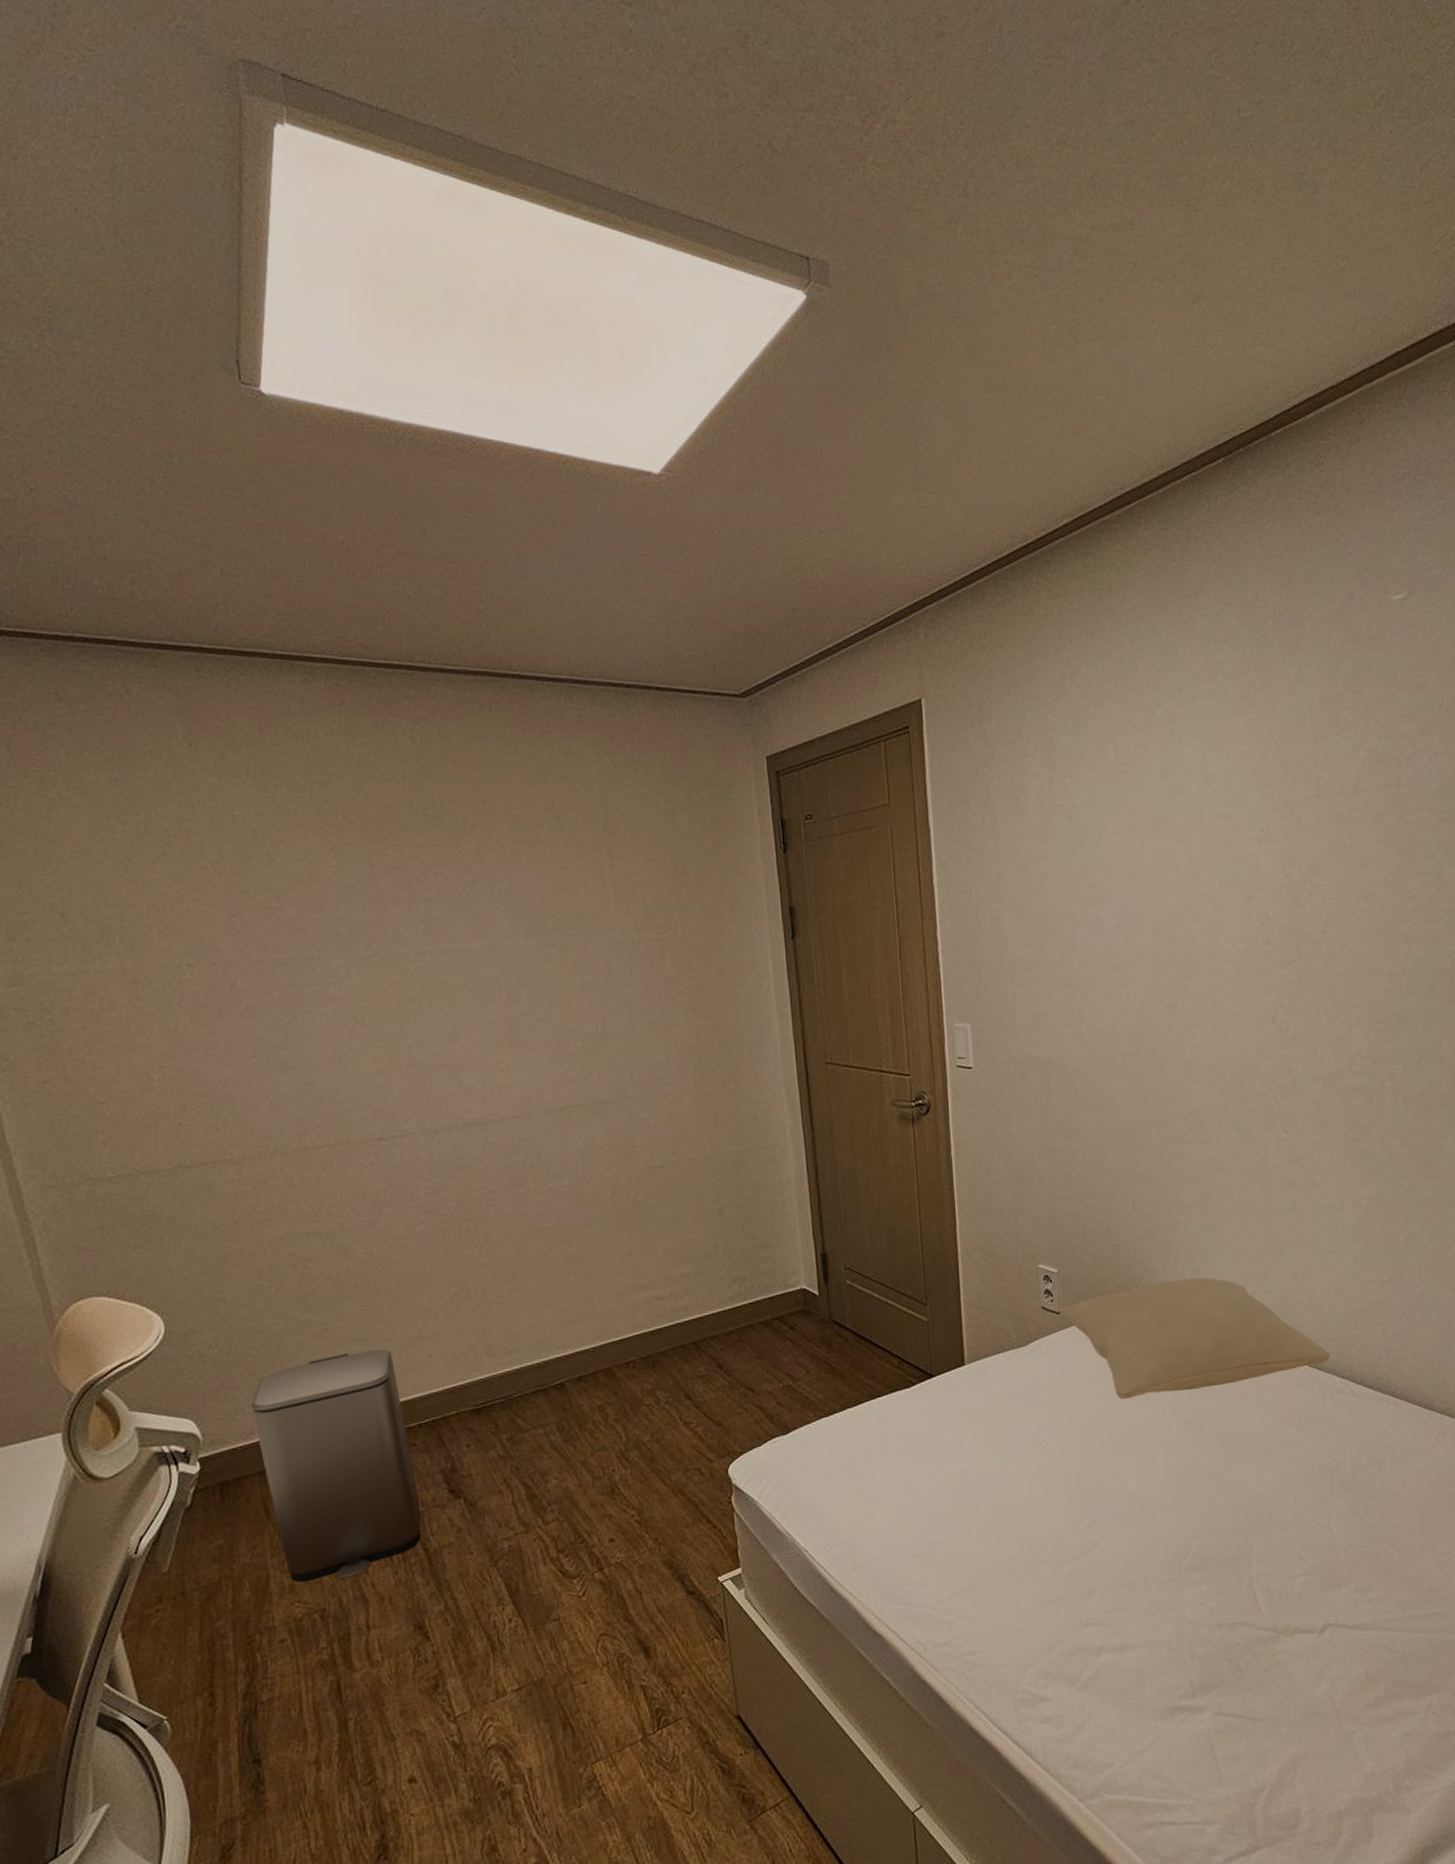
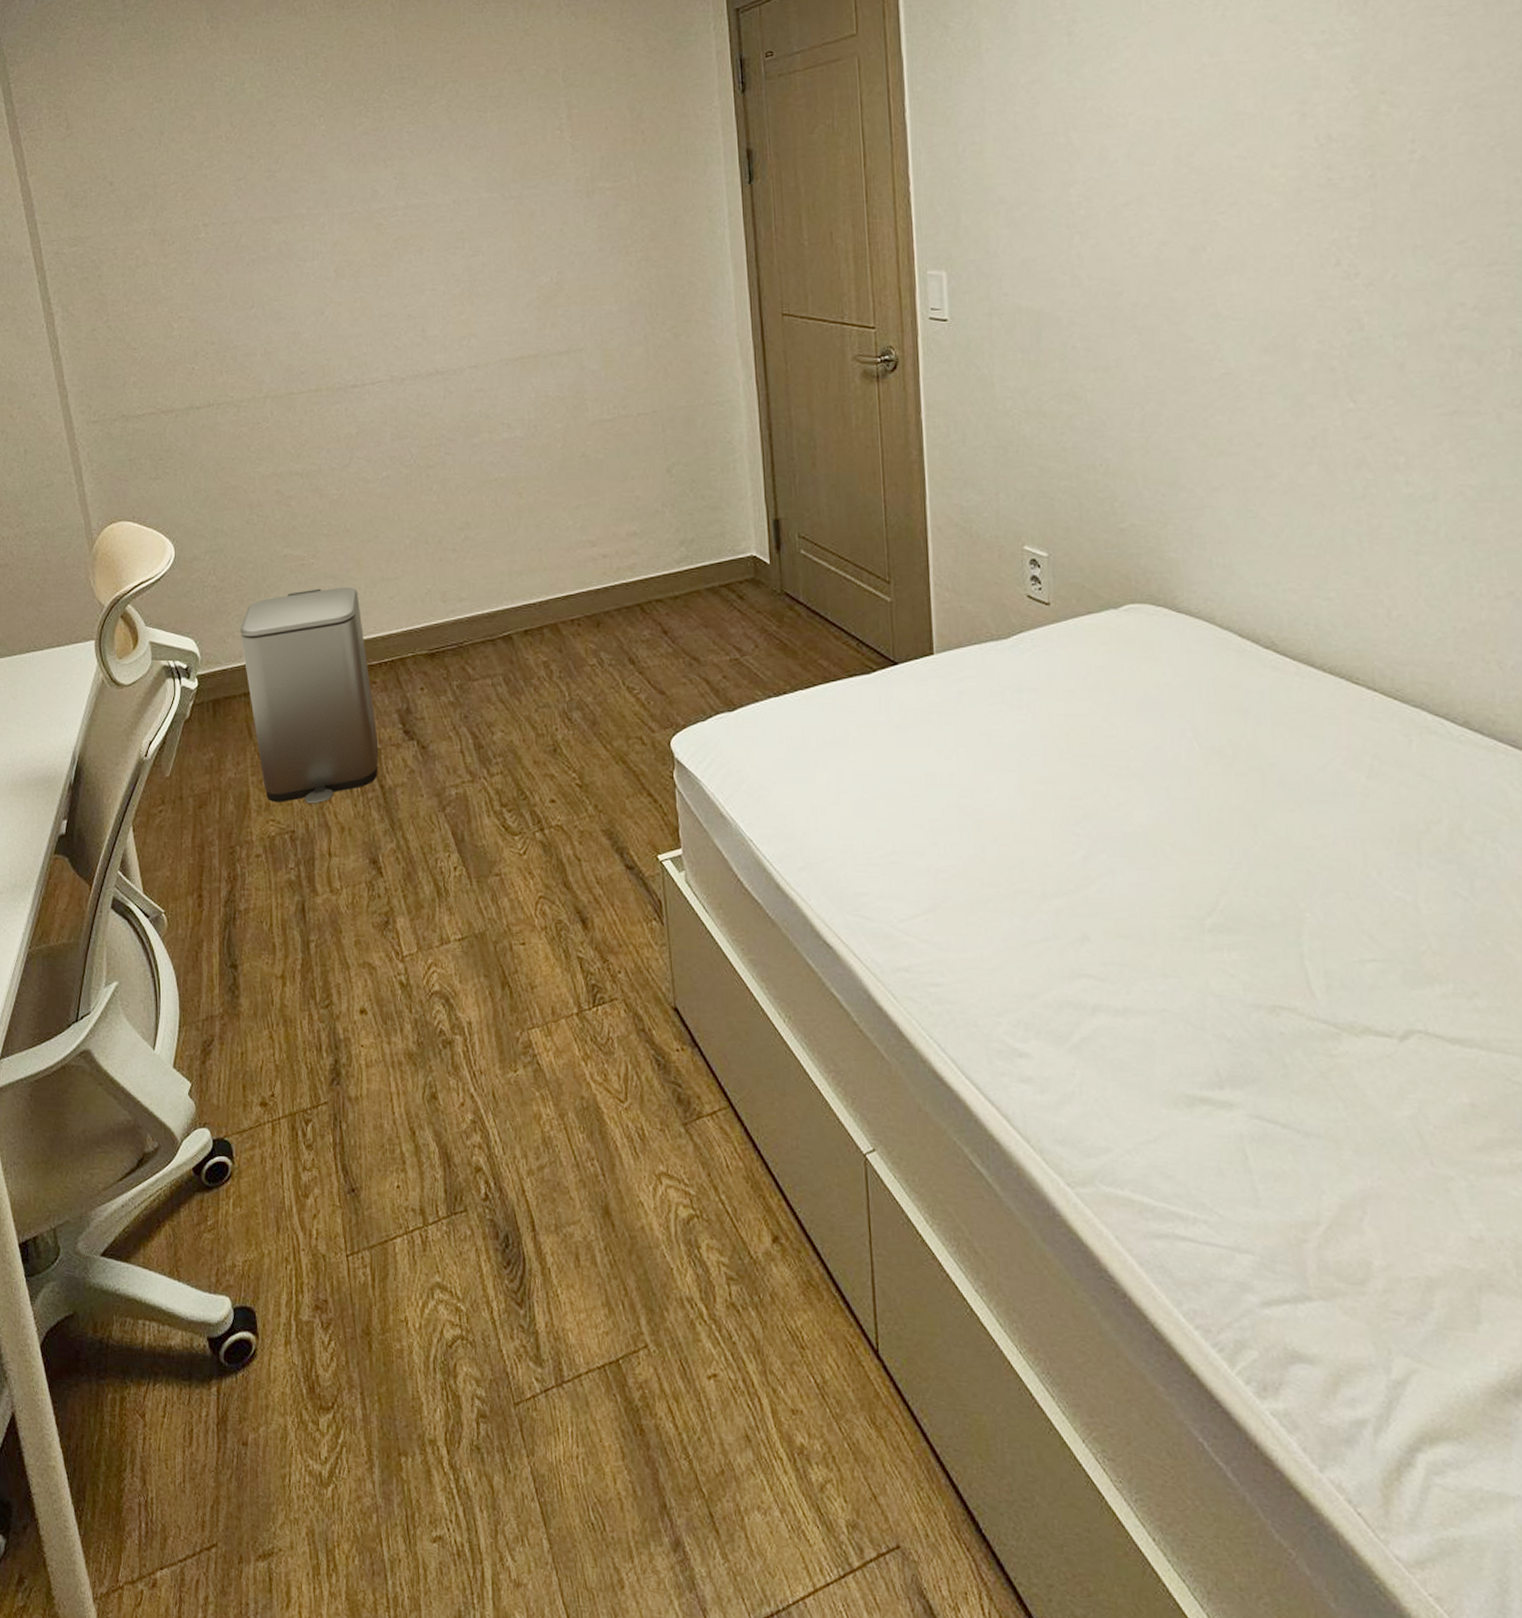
pillow: present [1060,1278,1331,1400] -> none [1050,574,1419,714]

